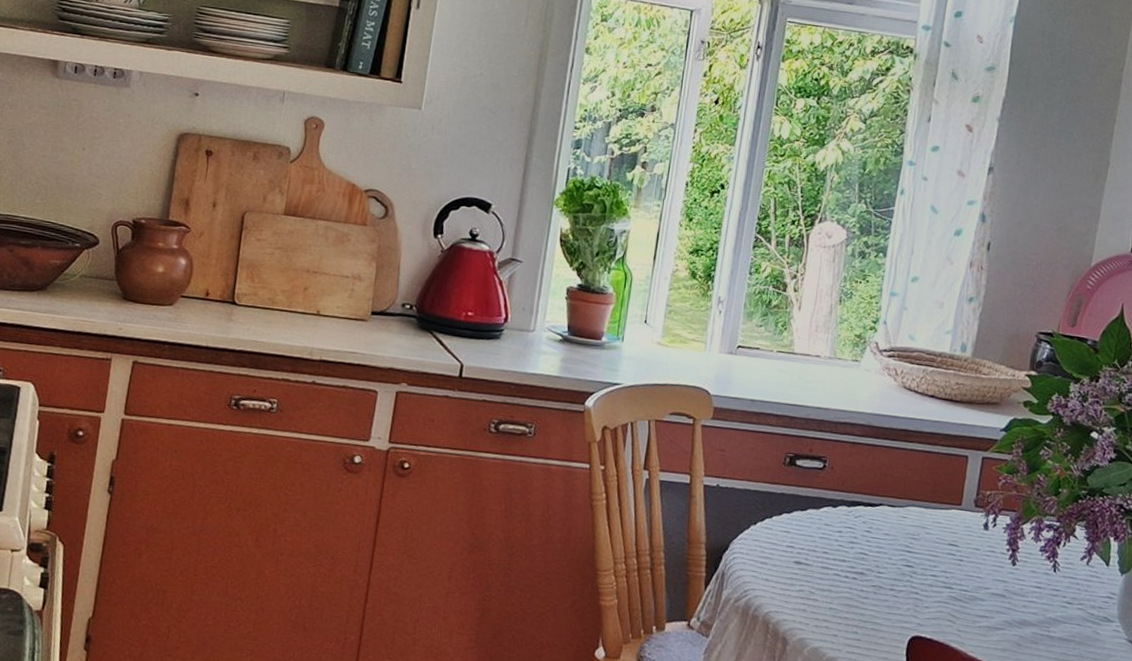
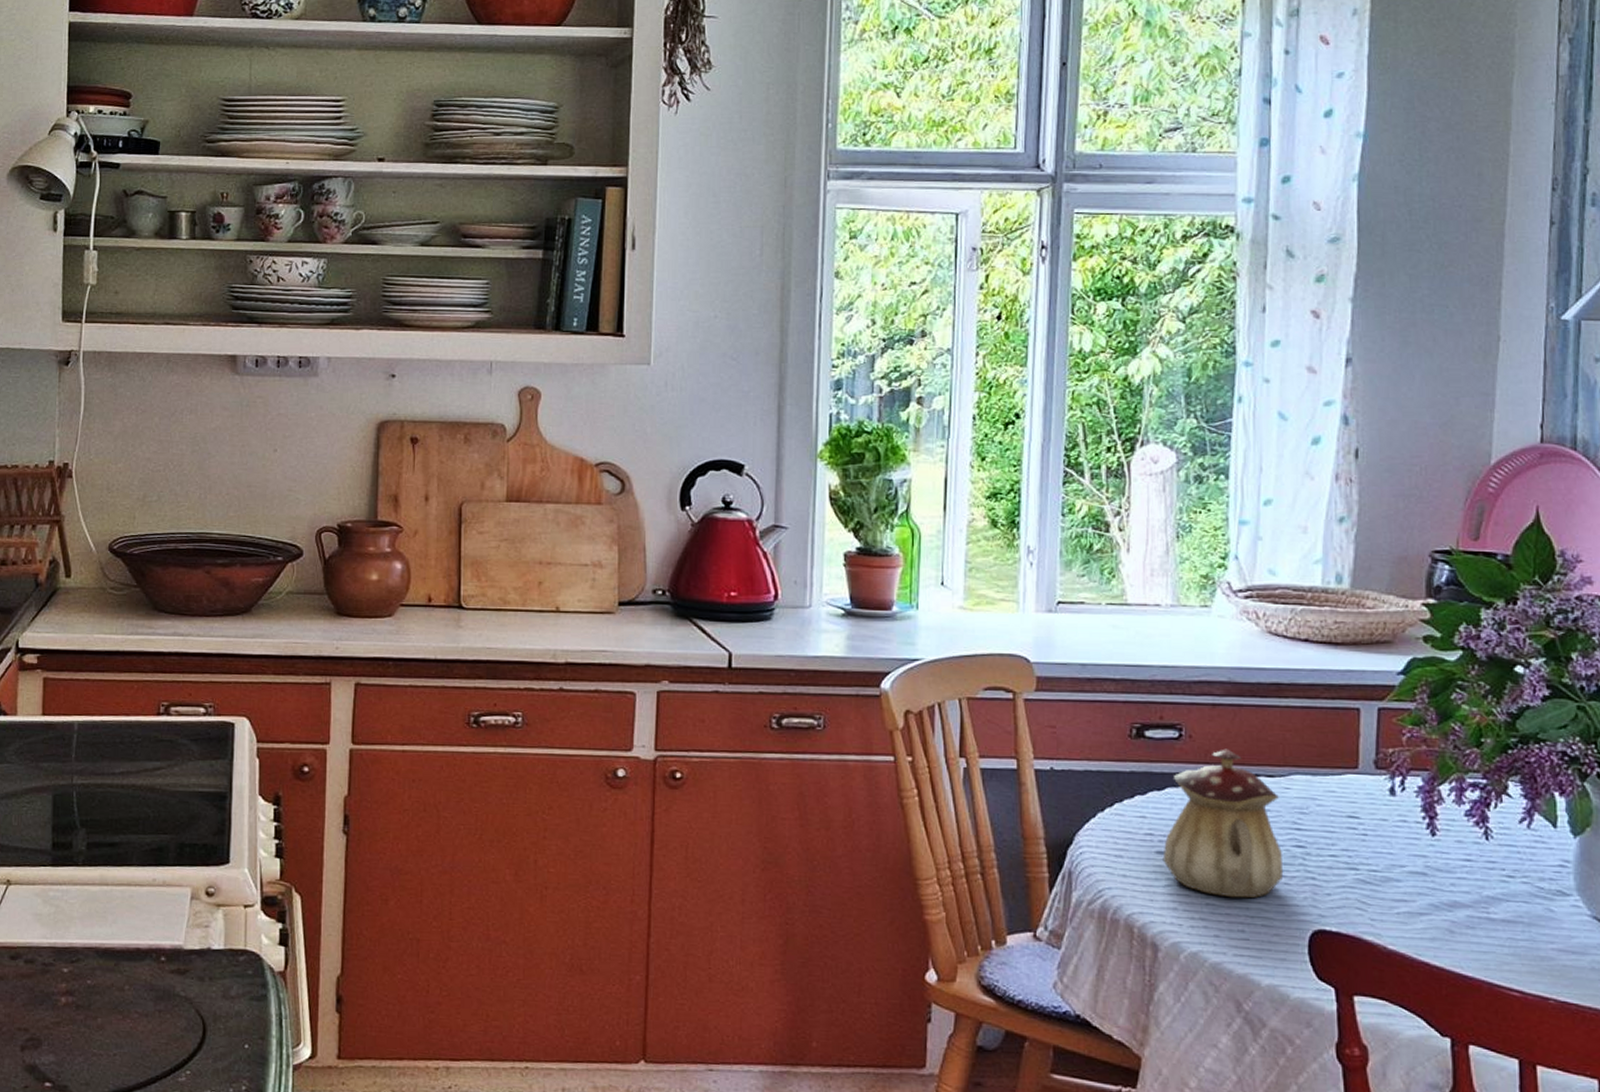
teapot: none [799,480,897,606] -> present [1162,749,1283,898]

